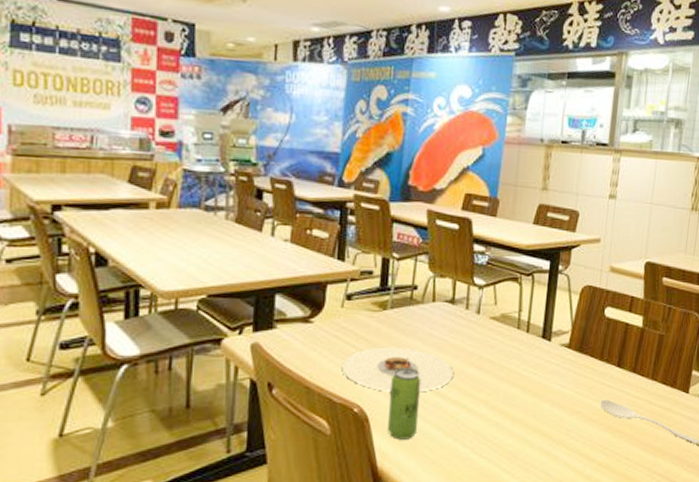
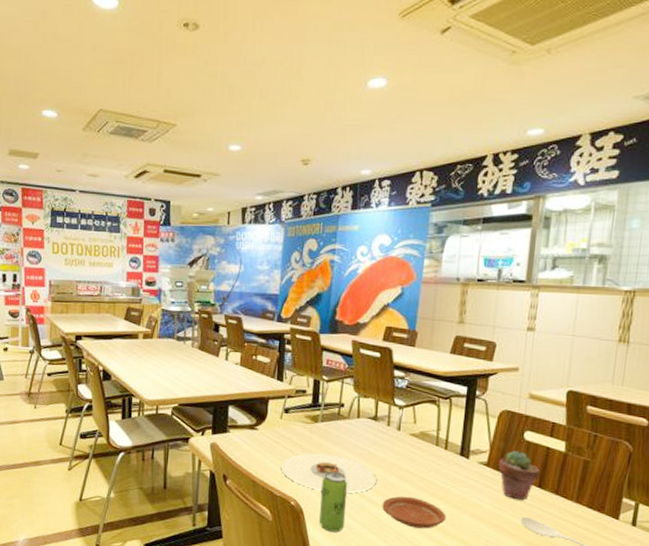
plate: none [459,389,528,424] -> present [382,496,447,529]
potted succulent: none [579,328,619,382] -> present [498,450,540,501]

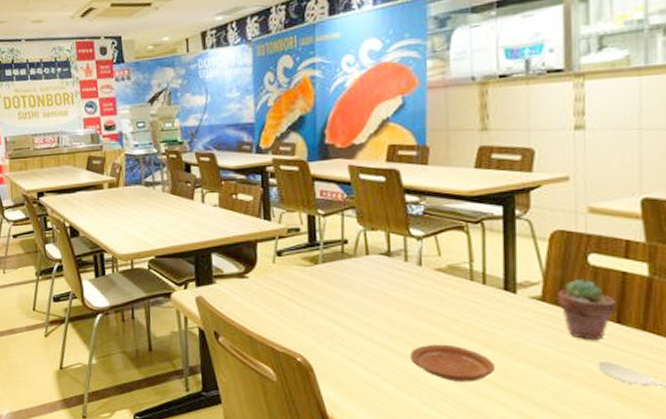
plate: present [281,453,376,493] -> none [280,300,399,344]
beverage can: present [319,471,348,532] -> none [332,320,367,391]

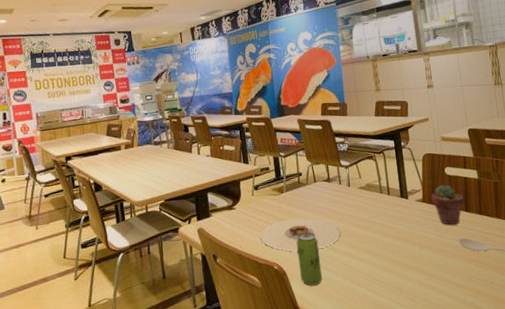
plate: none [280,300,399,344] -> present [260,218,340,252]
beverage can: none [332,320,367,391] -> present [296,232,323,286]
plate: present [410,344,496,382] -> none [349,240,402,267]

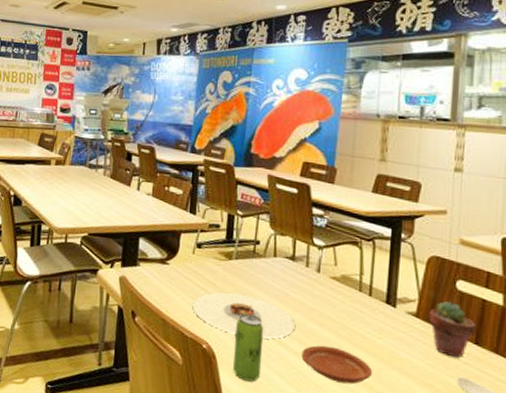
plate: none [349,240,402,267] -> present [301,345,373,385]

